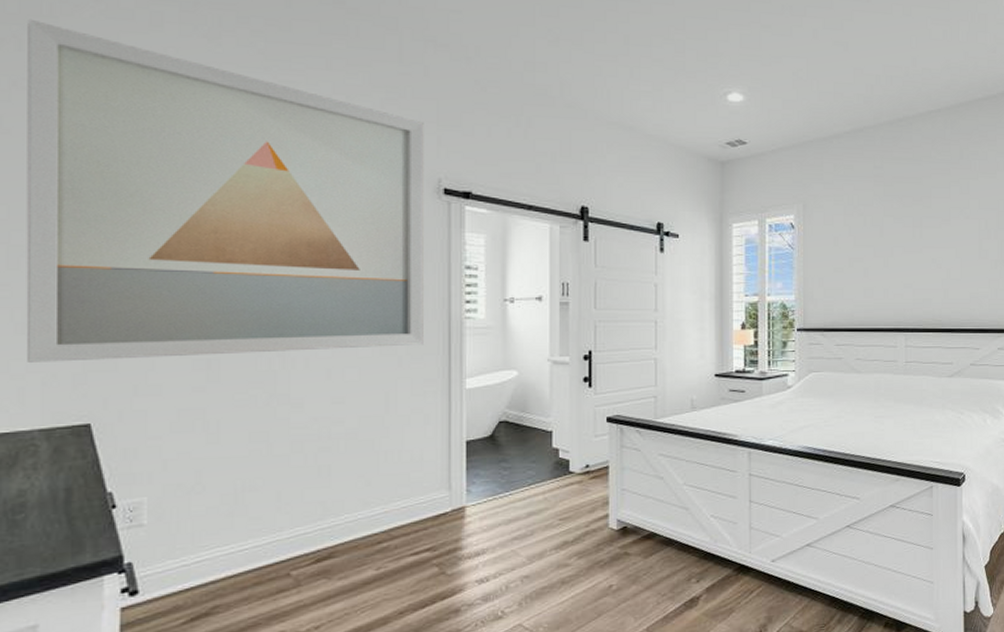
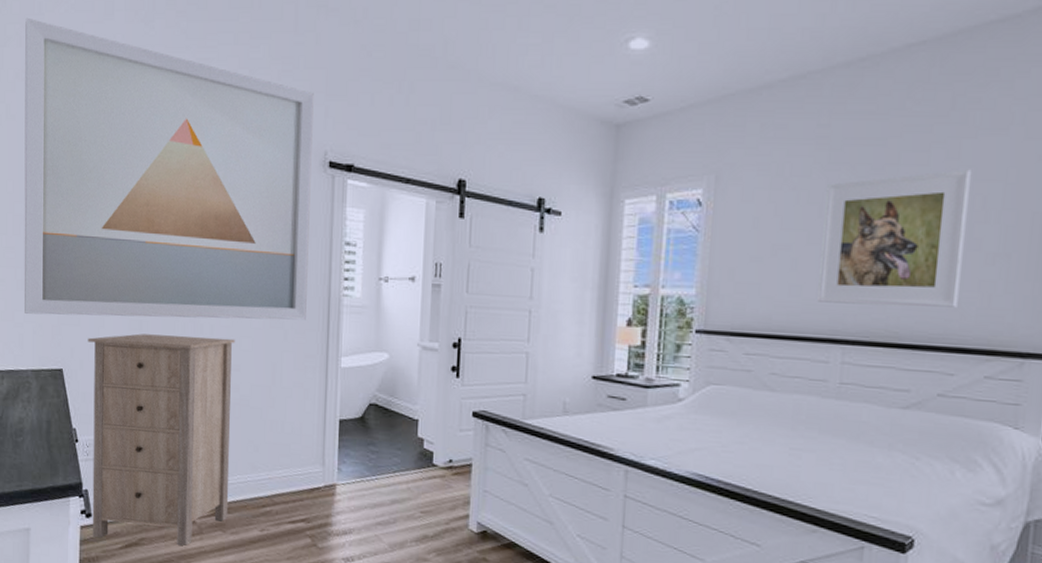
storage cabinet: none [129,370,338,619] -> present [87,333,236,546]
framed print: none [885,201,977,301] -> present [817,169,971,308]

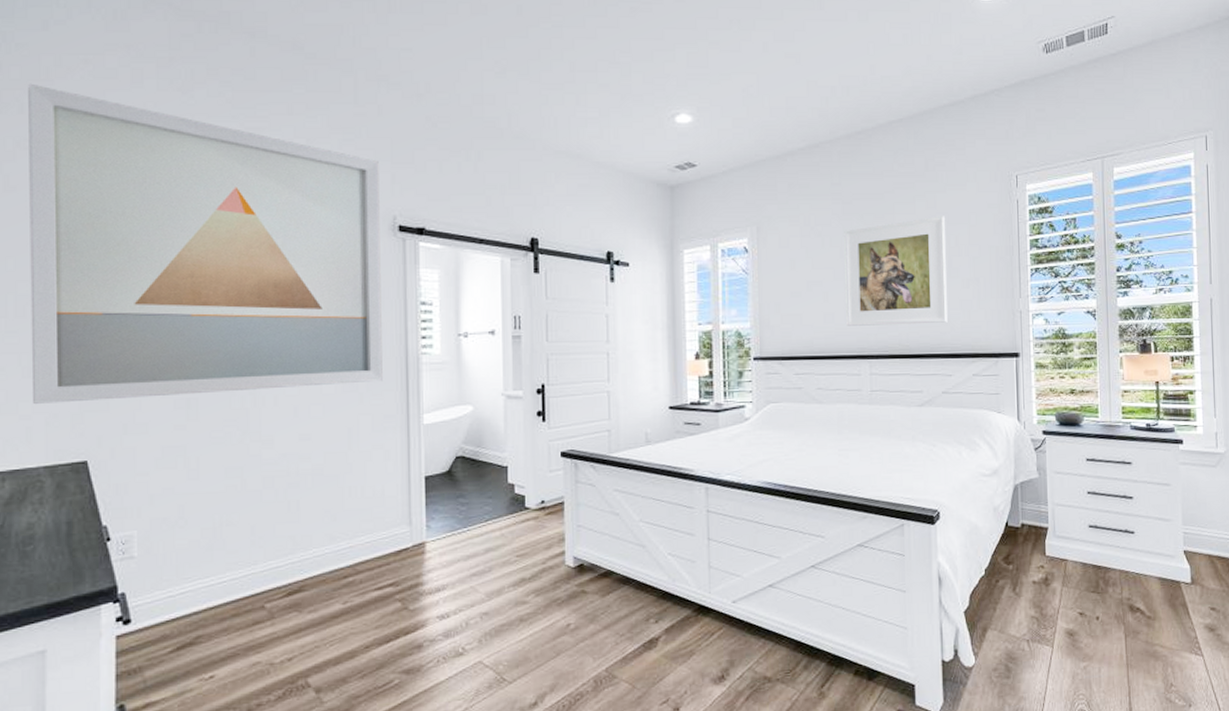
storage cabinet: present [87,333,236,546] -> none [119,407,304,646]

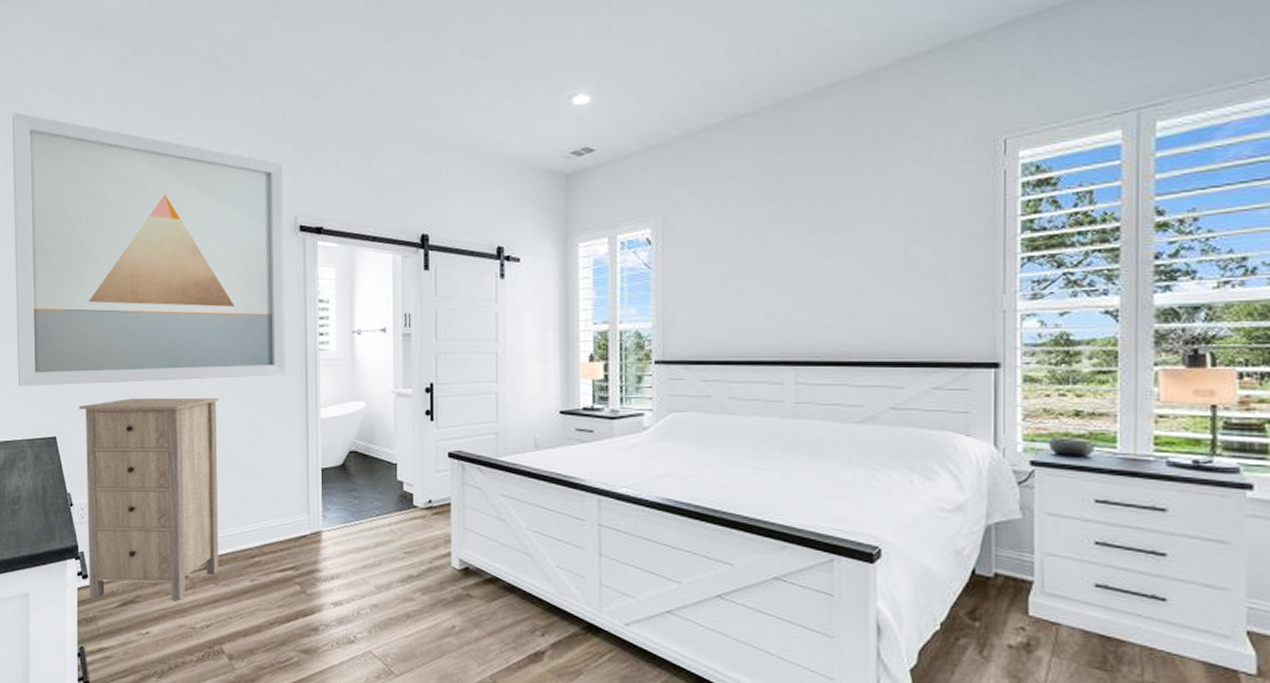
storage cabinet: none [119,407,304,646] -> present [79,397,220,600]
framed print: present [844,216,948,326] -> none [767,194,900,327]

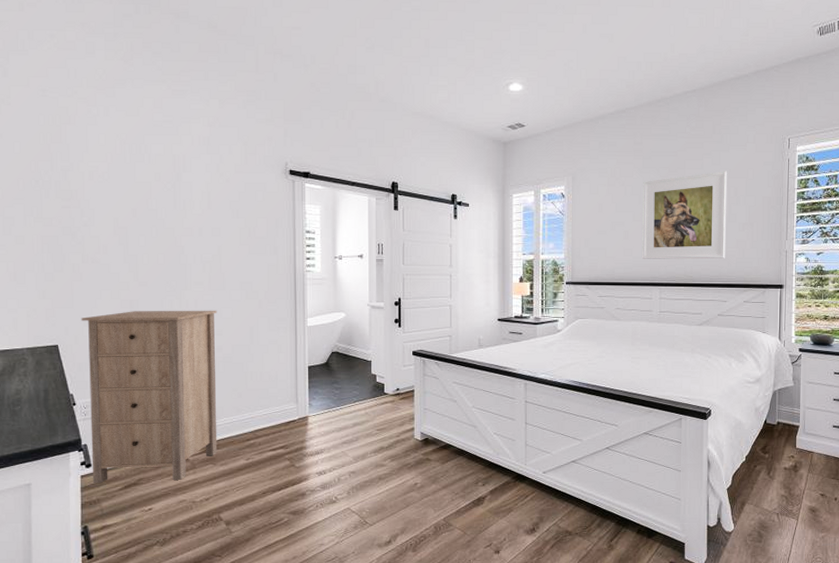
wall art: present [12,112,285,386] -> none [9,53,277,301]
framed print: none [767,194,900,327] -> present [642,171,727,259]

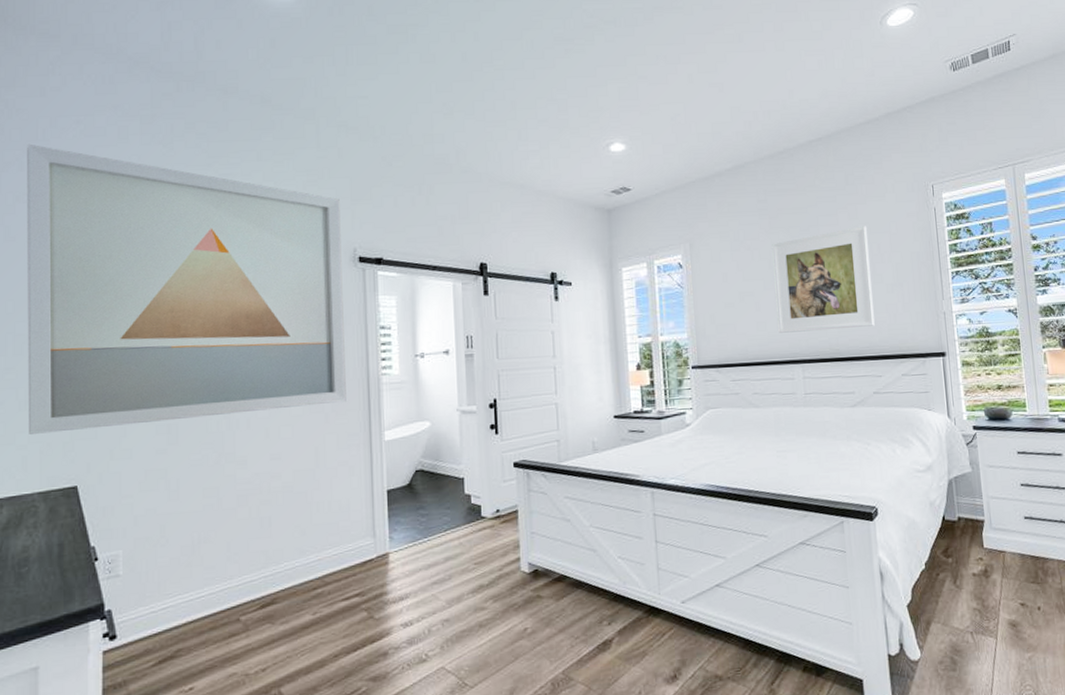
wall art: none [9,53,277,301] -> present [27,143,346,434]
storage cabinet: present [81,310,218,484] -> none [106,429,277,661]

